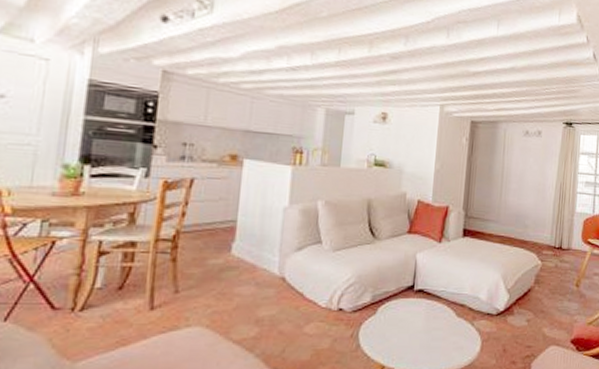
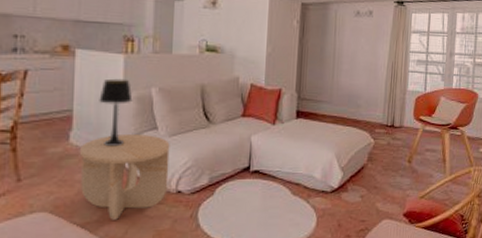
side table: none [239,248,334,337] -> present [79,135,170,220]
table lamp: none [264,190,298,260] -> present [99,78,133,147]

